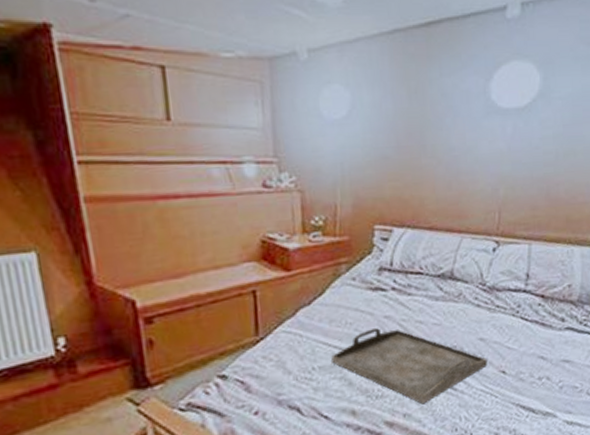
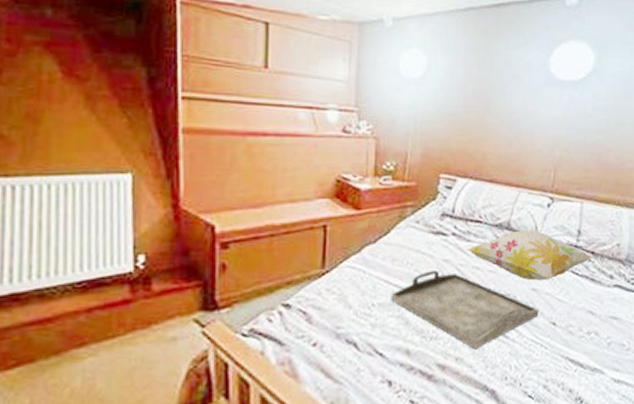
decorative pillow: none [407,277,544,331] -> present [466,230,594,281]

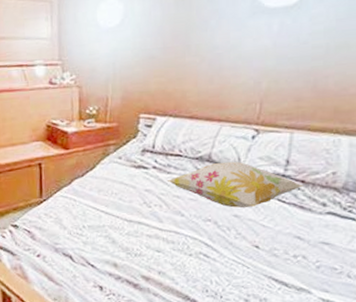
serving tray: present [391,271,539,350] -> none [99,199,241,266]

